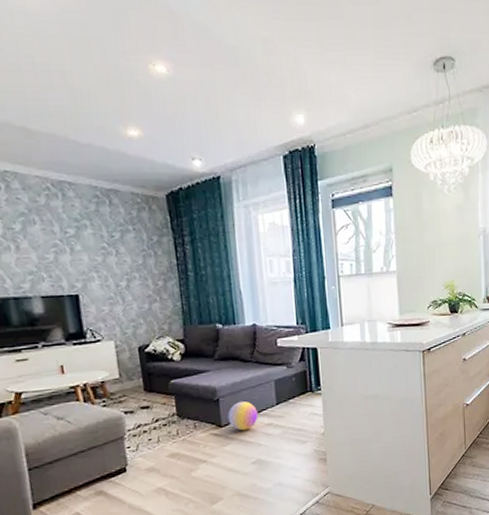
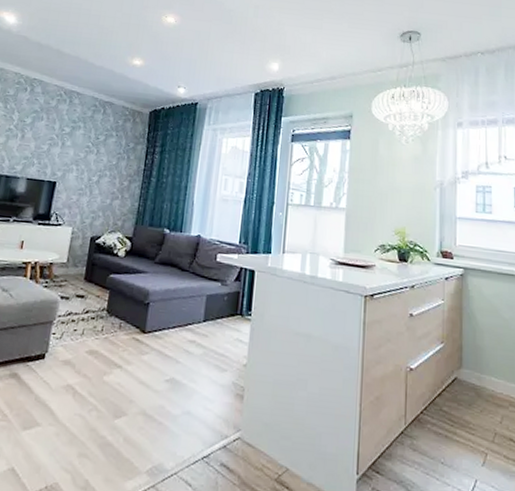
ball: present [227,401,258,431] -> none [153,310,183,343]

